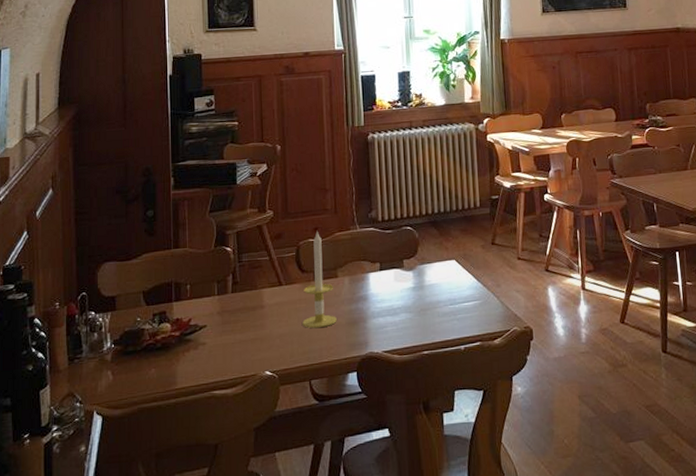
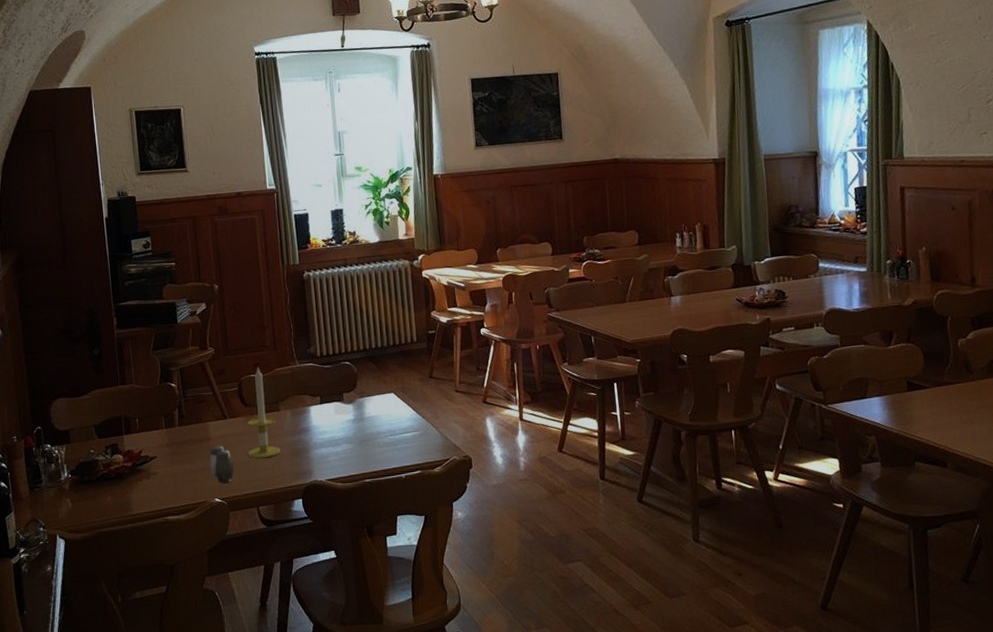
salt and pepper shaker: none [261,314,287,355] -> present [209,446,234,484]

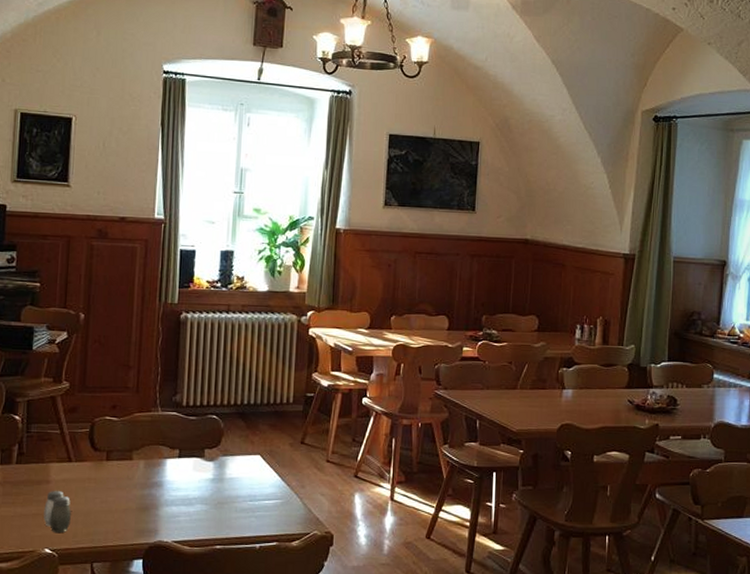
candle: present [247,367,281,459] -> none [89,409,127,510]

